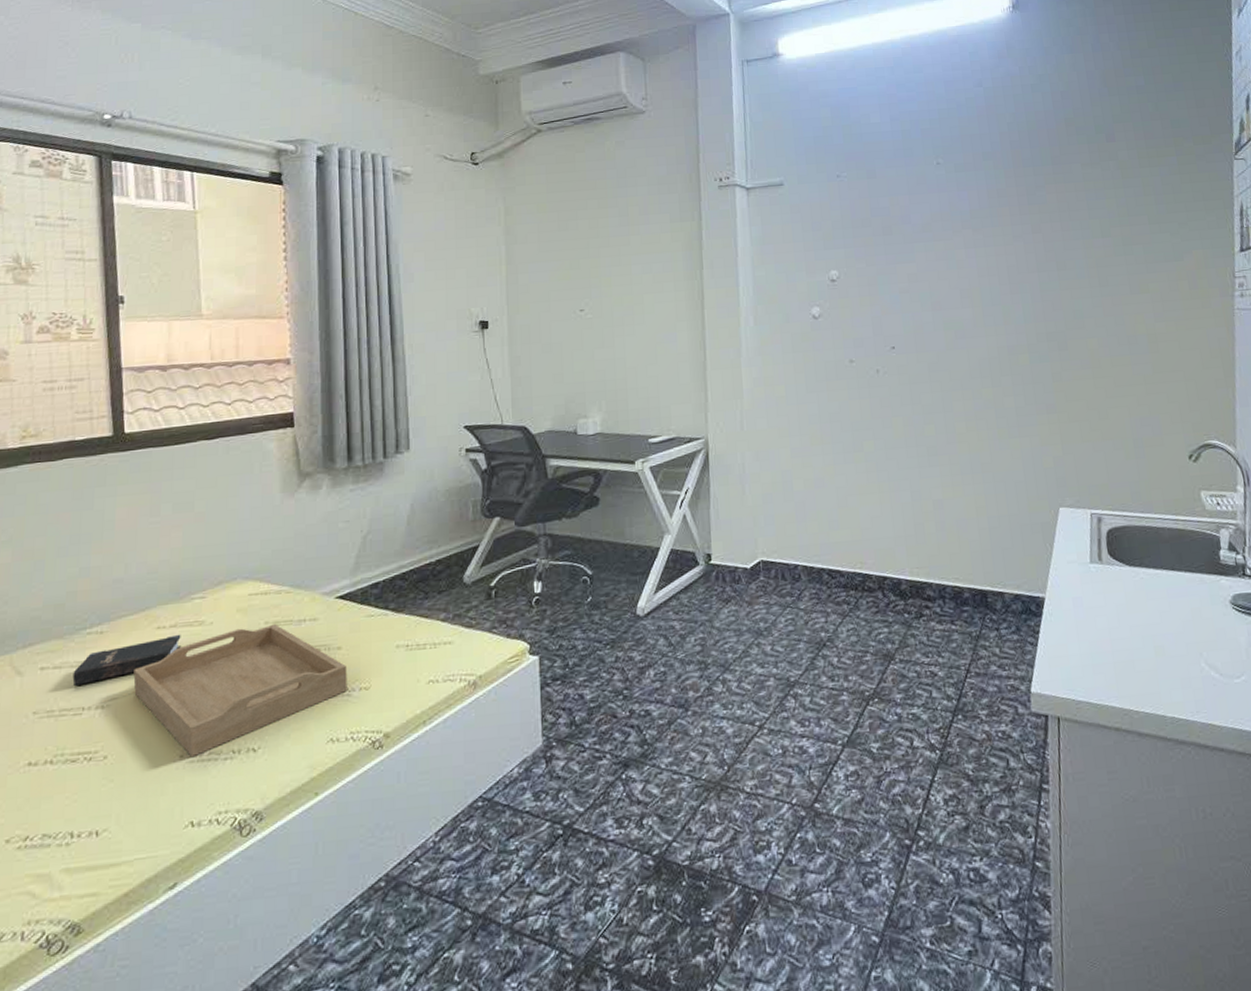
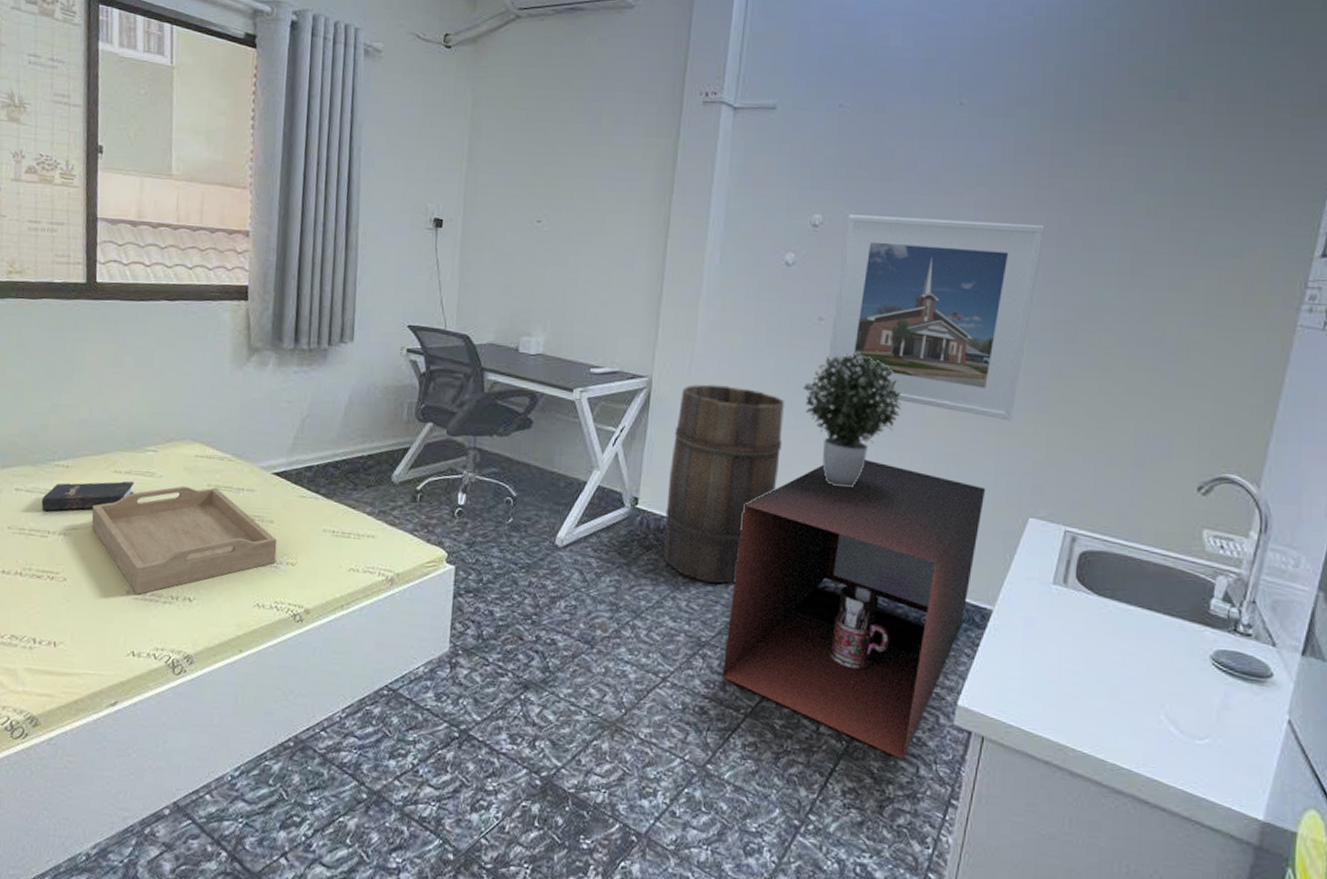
wooden barrel: none [736,434,837,623] -> present [663,384,784,584]
storage cabinet: none [810,480,1022,756] -> present [721,459,986,759]
potted plant: none [846,385,935,510] -> present [803,351,902,488]
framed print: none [860,255,1029,426] -> present [825,214,1044,421]

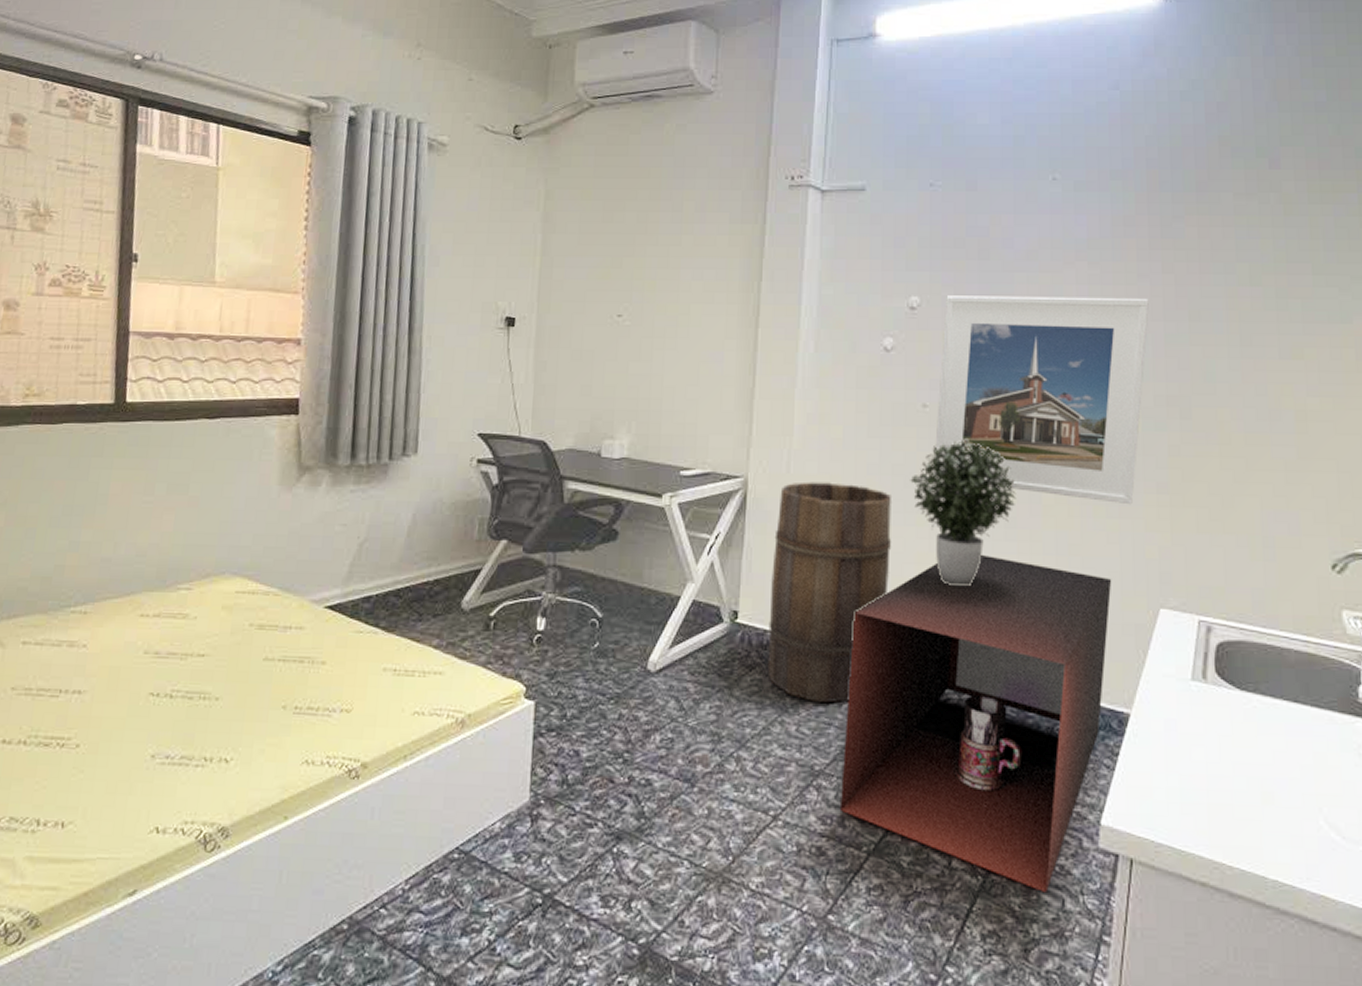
hardback book: present [41,481,134,512] -> none [52,625,164,667]
serving tray: present [91,485,278,594] -> none [112,627,330,758]

